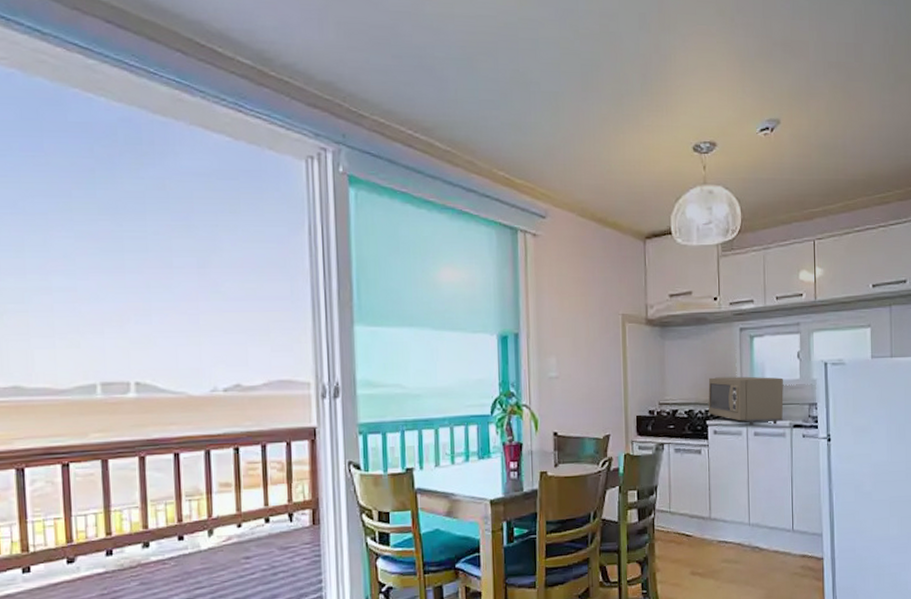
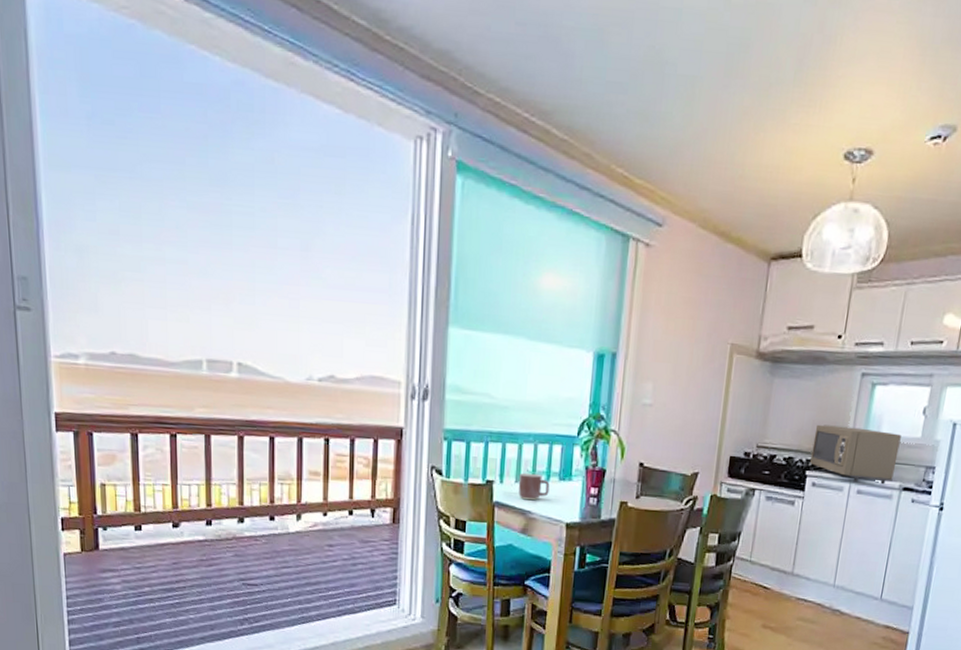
mug: none [438,455,470,483] -> present [518,472,550,501]

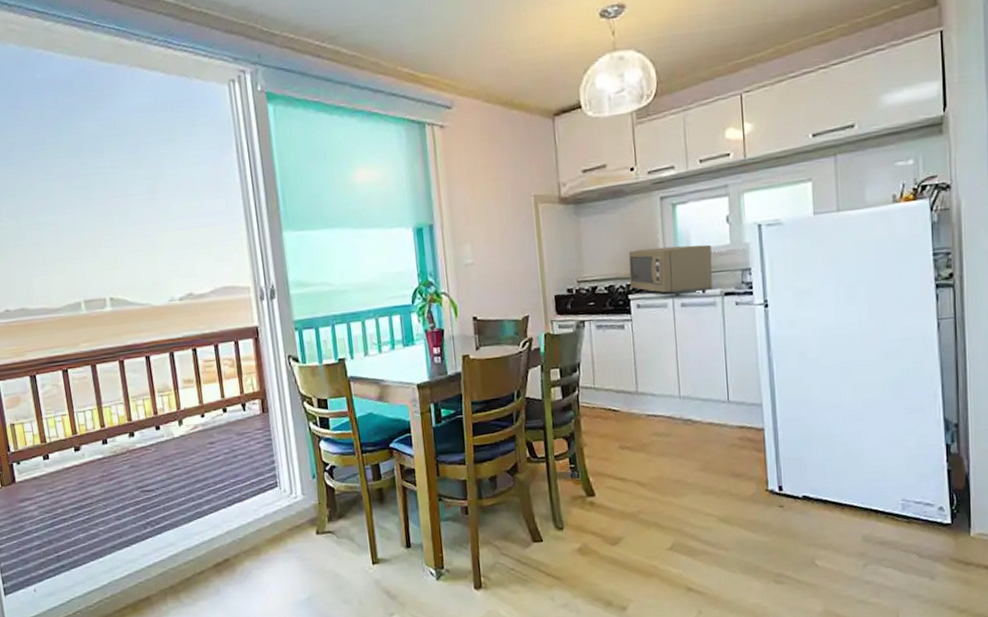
mug: present [518,472,550,501] -> none [366,344,397,371]

